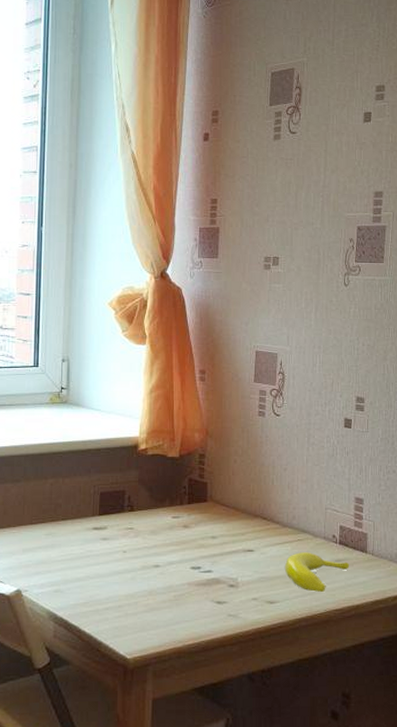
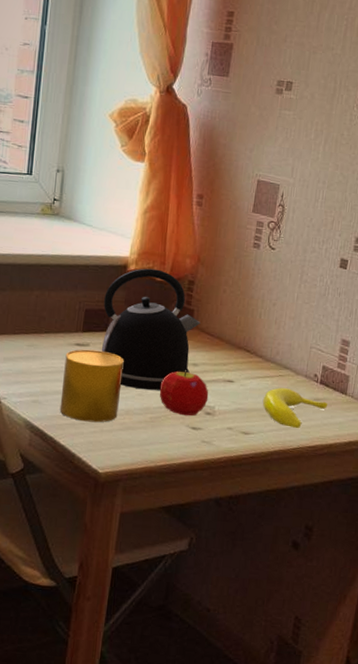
cup: none [82,532,143,607] -> present [59,349,124,423]
kettle: none [118,446,215,568] -> present [101,268,200,390]
fruit: none [181,544,230,591] -> present [159,370,209,416]

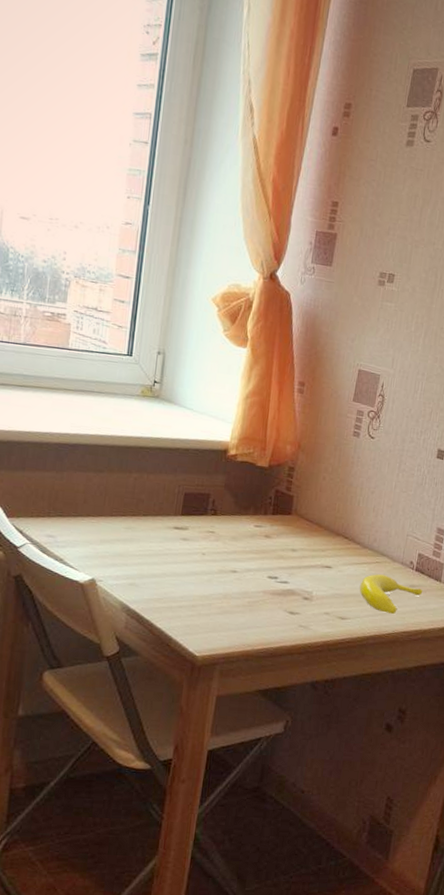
cup: present [59,349,124,423] -> none [157,532,223,606]
kettle: present [101,268,200,390] -> none [200,453,300,575]
fruit: present [159,370,209,416] -> none [258,555,307,601]

